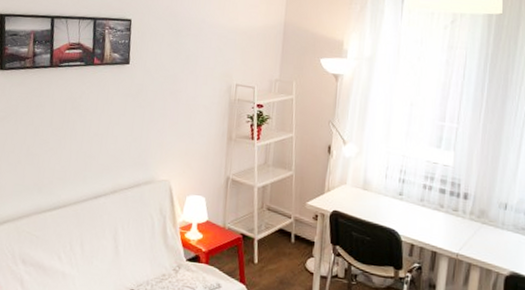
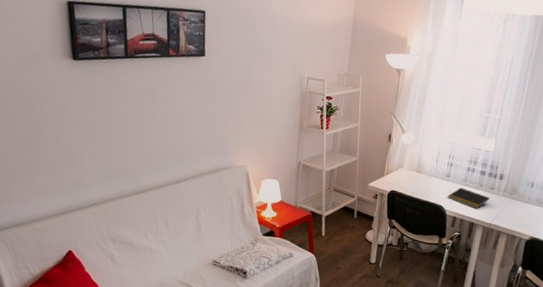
notepad: none [402,208,454,234] -> present [448,187,490,208]

